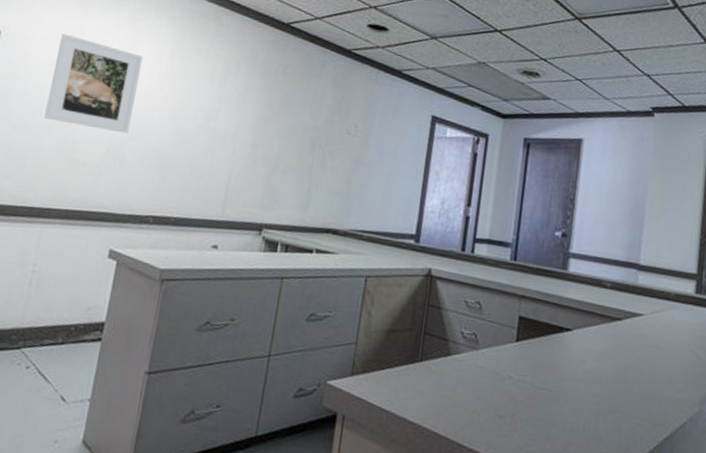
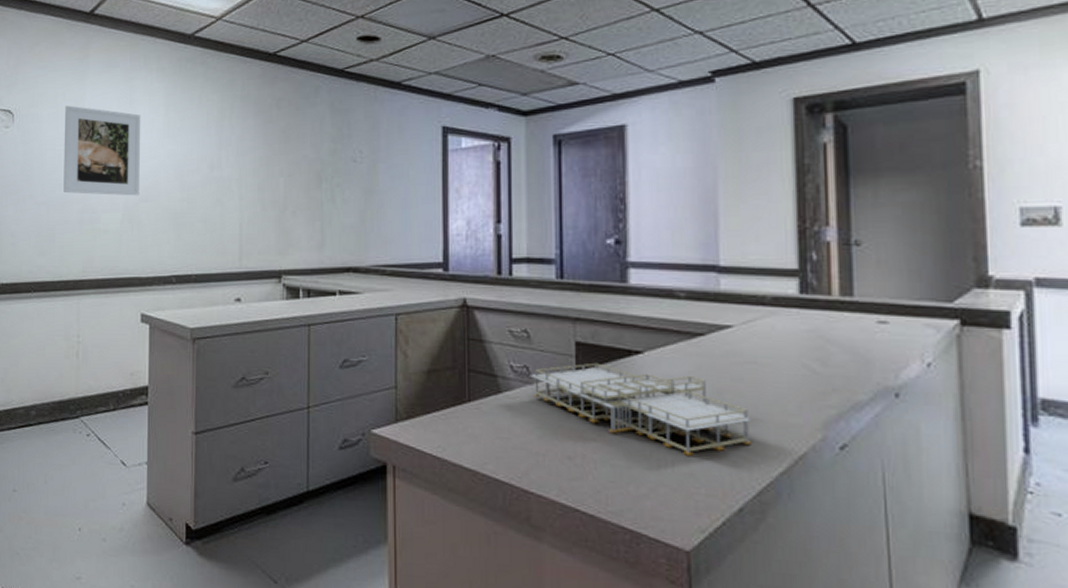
document tray: none [477,335,648,421] -> present [530,362,751,456]

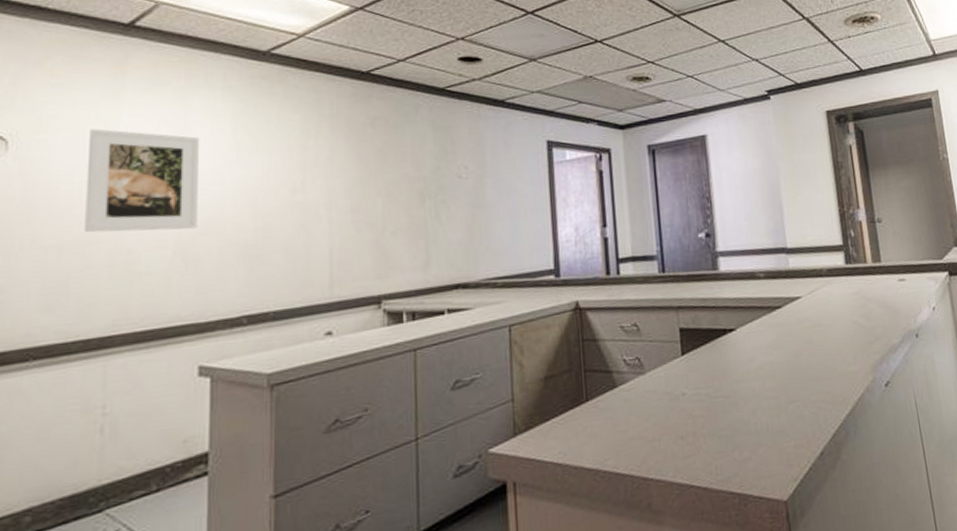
document tray: present [530,362,751,456] -> none [642,343,824,415]

